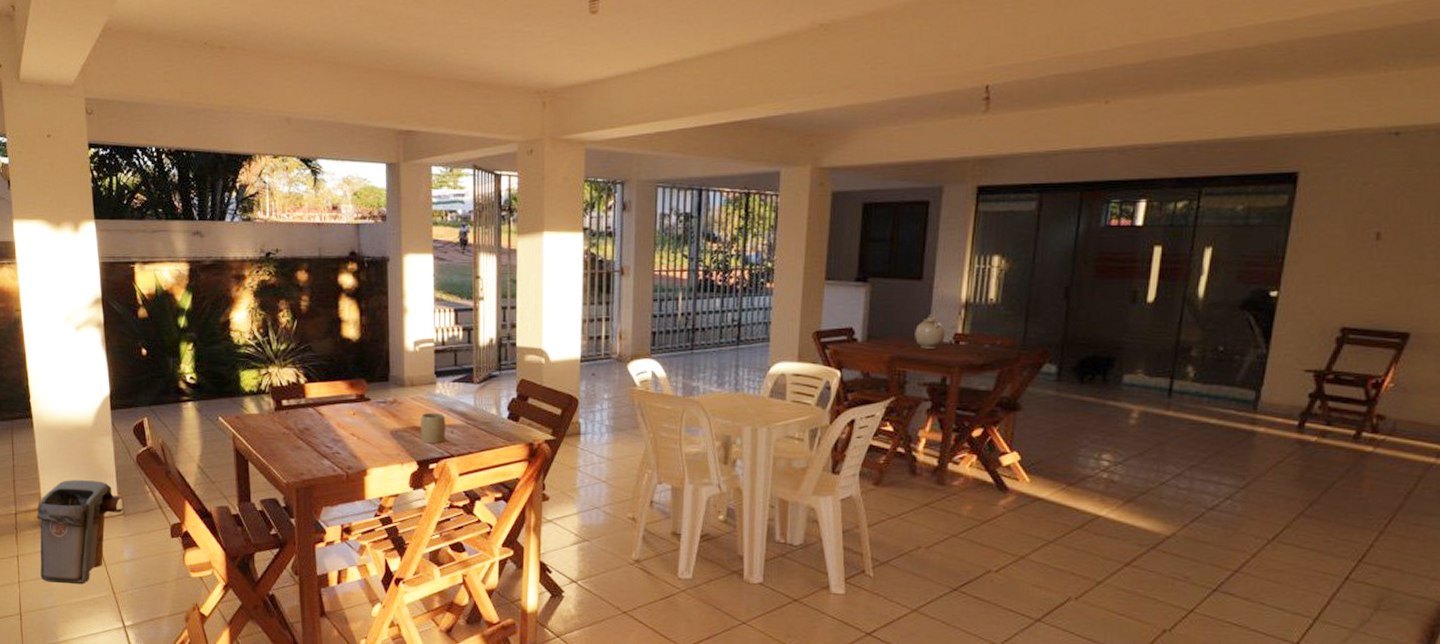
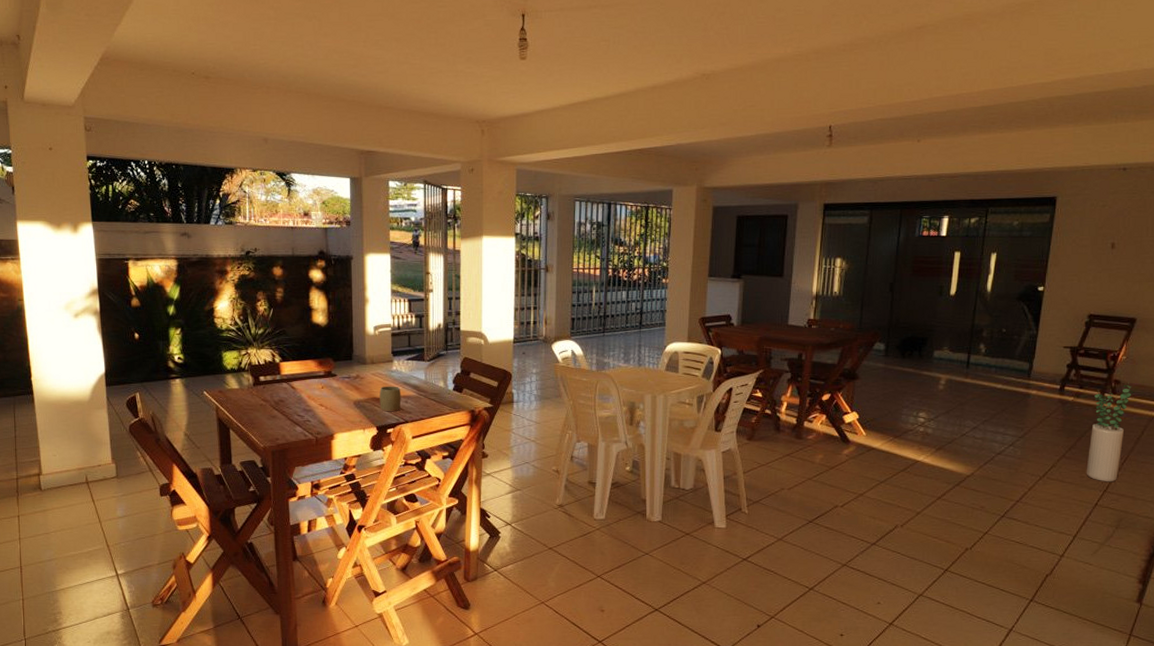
trash can: present [36,480,123,585] -> none [36,448,117,540]
teapot: present [915,314,945,349] -> none [778,304,801,331]
vase: none [1333,414,1404,550] -> present [1086,380,1133,482]

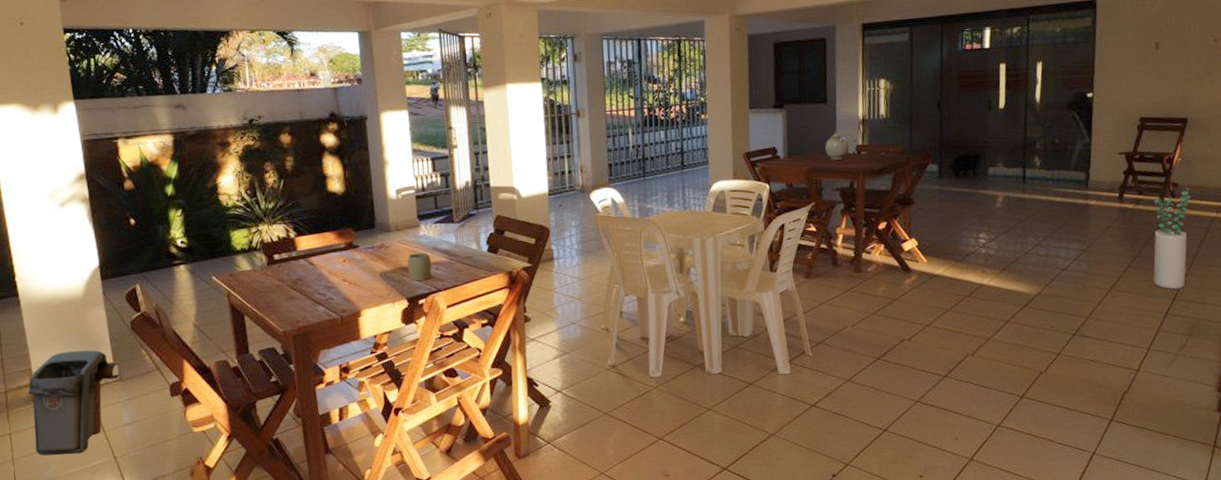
trash can: none [36,448,117,540] -> present [28,350,120,456]
teapot: none [778,304,801,331] -> present [825,131,849,160]

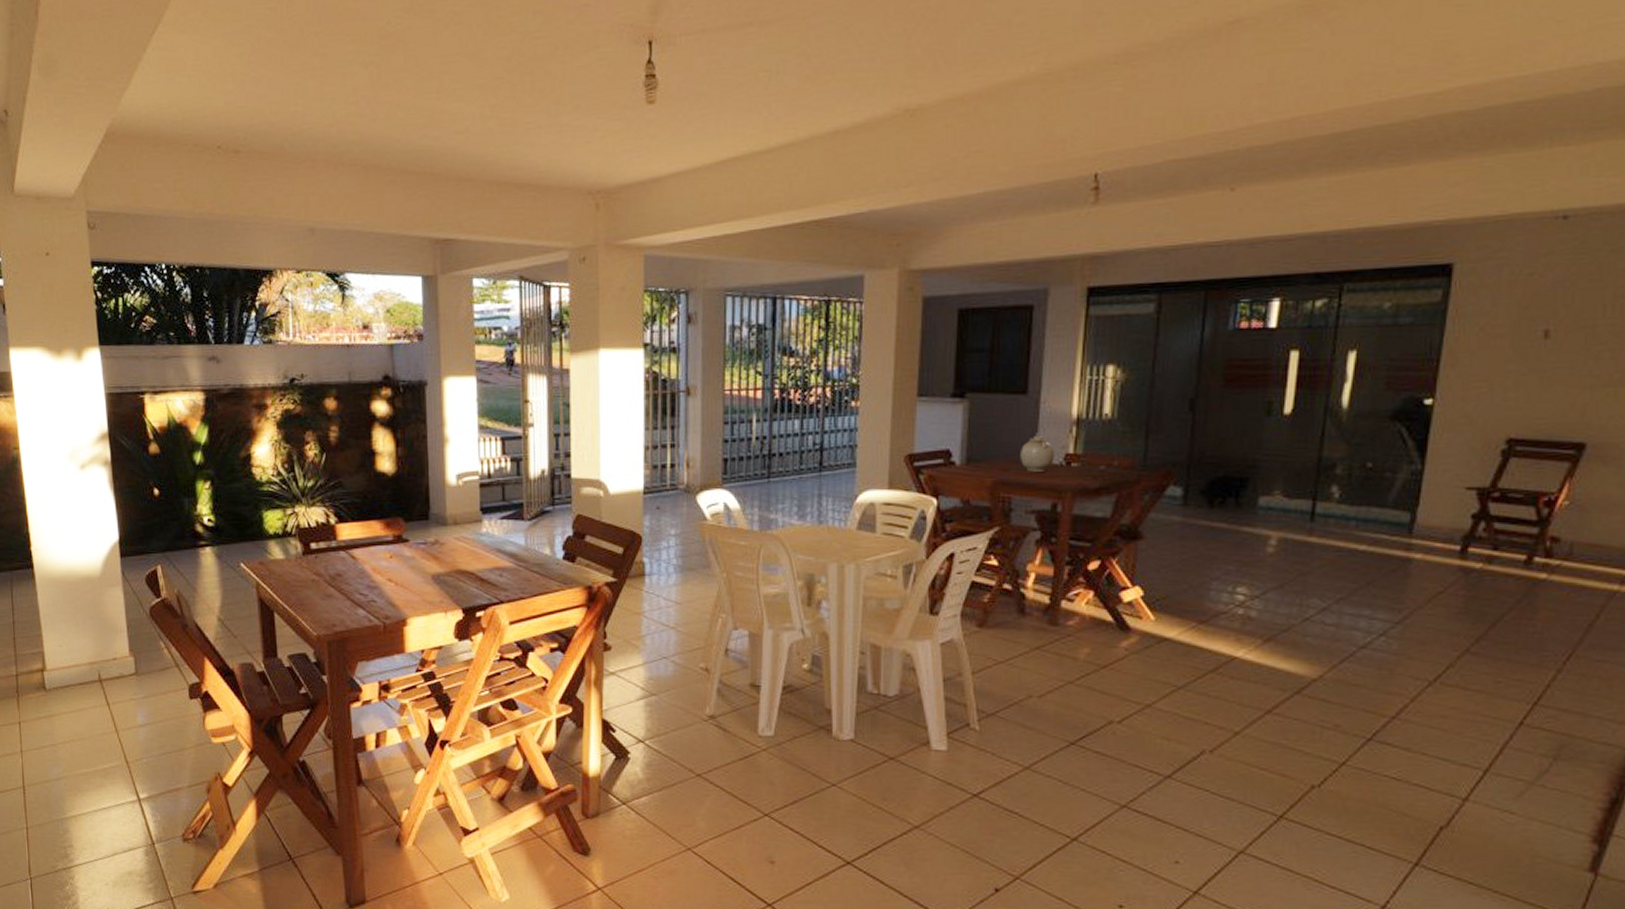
trash can: present [28,350,120,456] -> none [39,636,136,753]
mug: present [407,252,432,282] -> none [465,554,494,589]
vase: present [1153,182,1192,290] -> none [1504,536,1582,691]

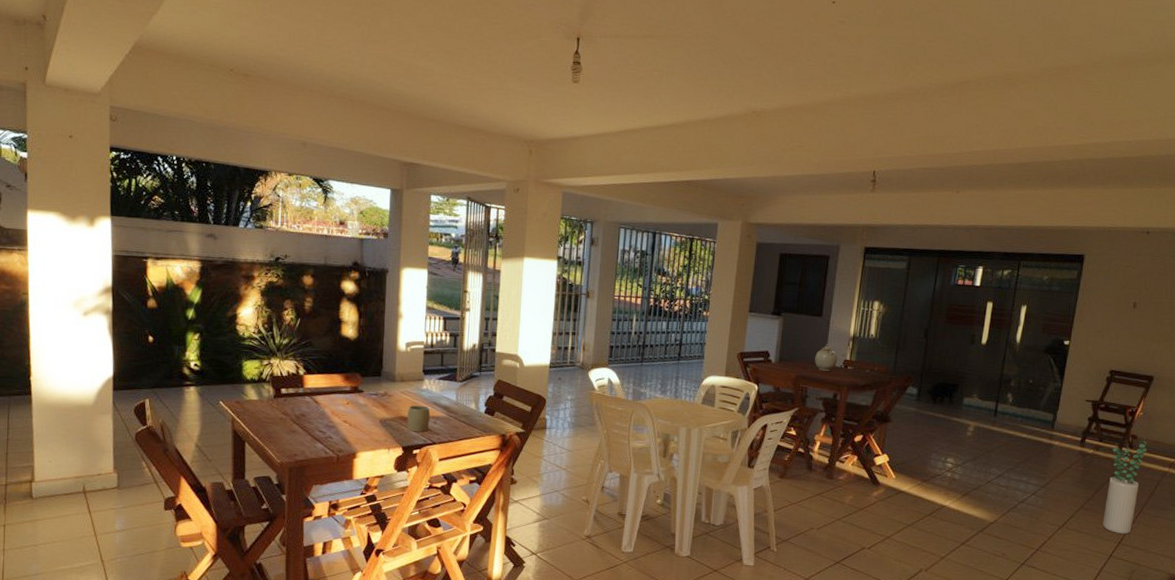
mug: none [465,554,494,589] -> present [407,405,431,433]
vase: none [1504,536,1582,691] -> present [1102,435,1149,535]

